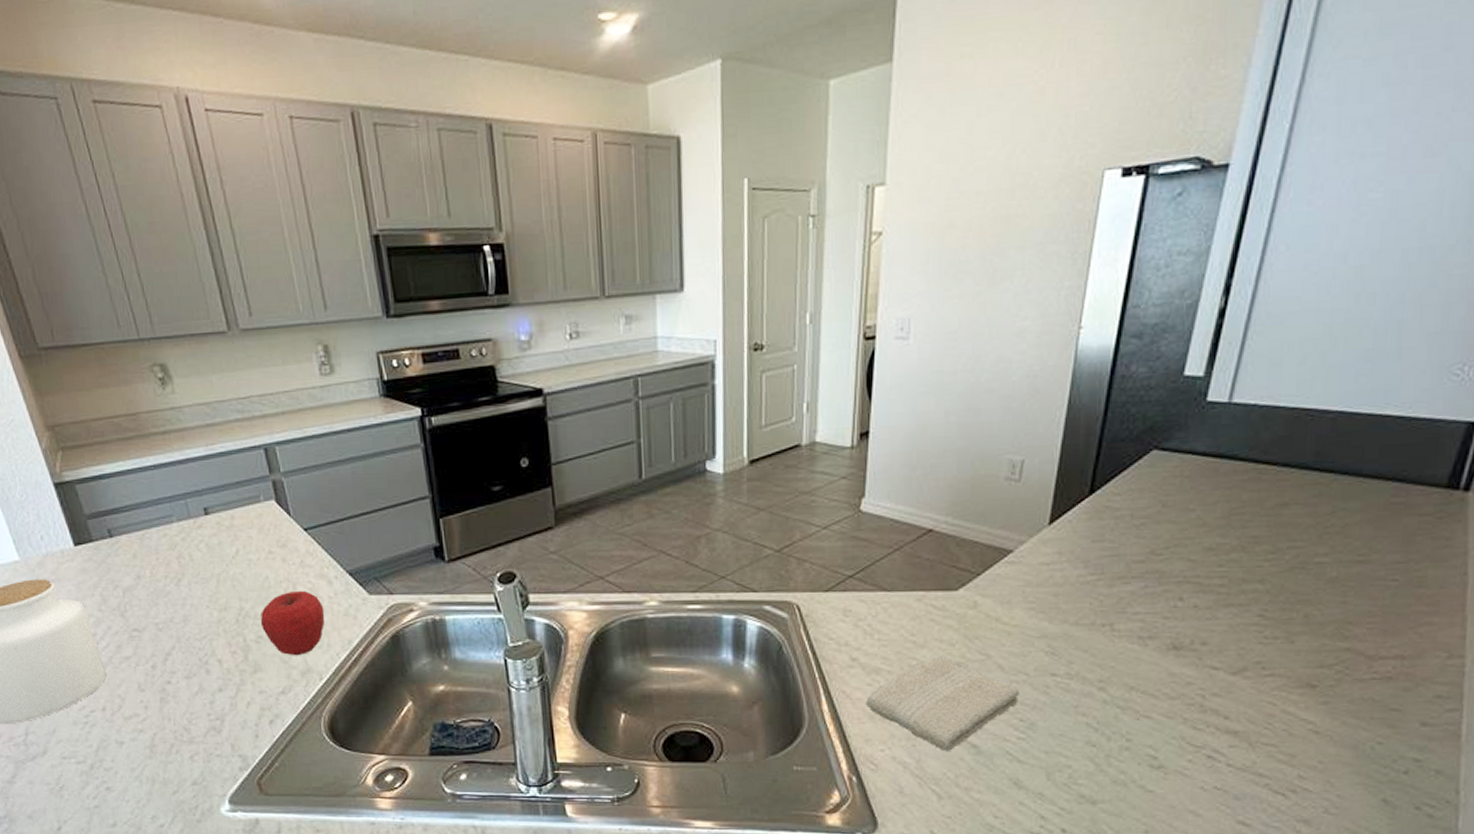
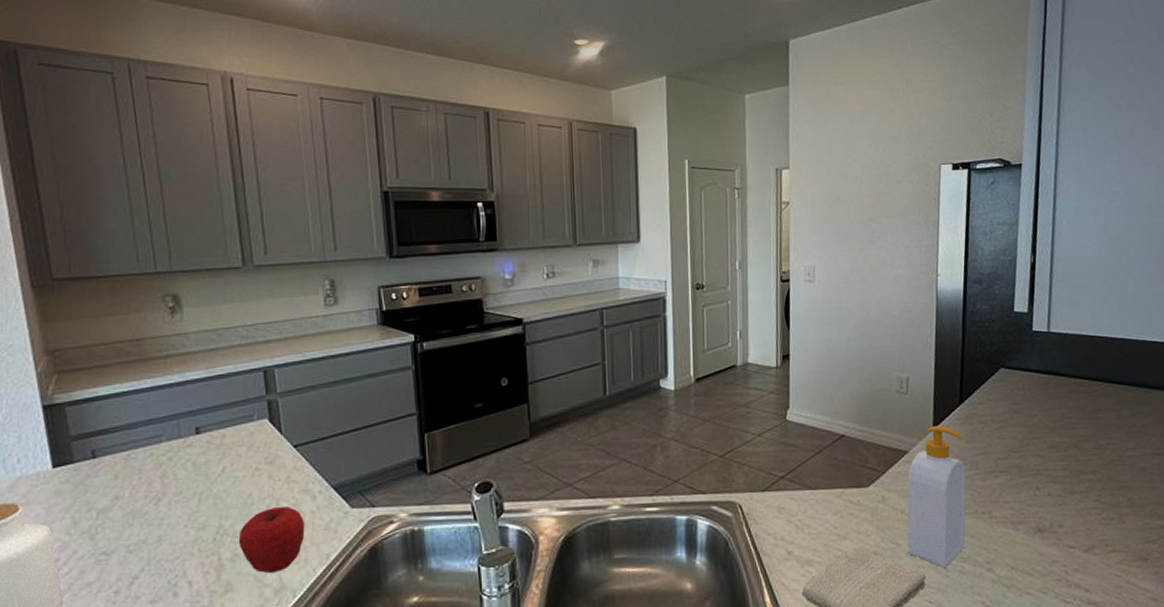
soap bottle: none [1000,521,1088,685] -> present [907,426,967,569]

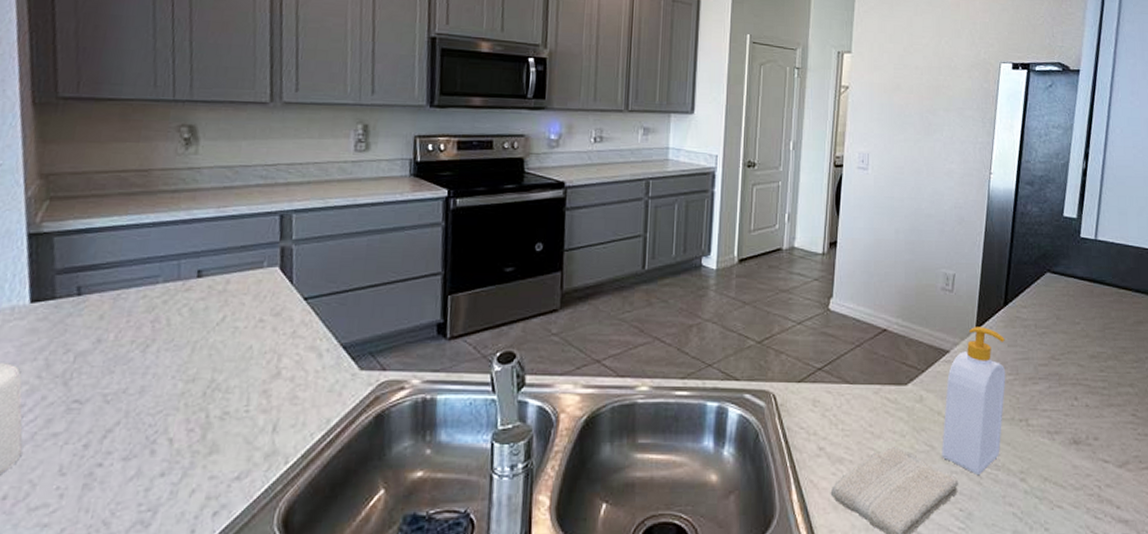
apple: present [238,506,305,574] -> none [230,362,308,436]

